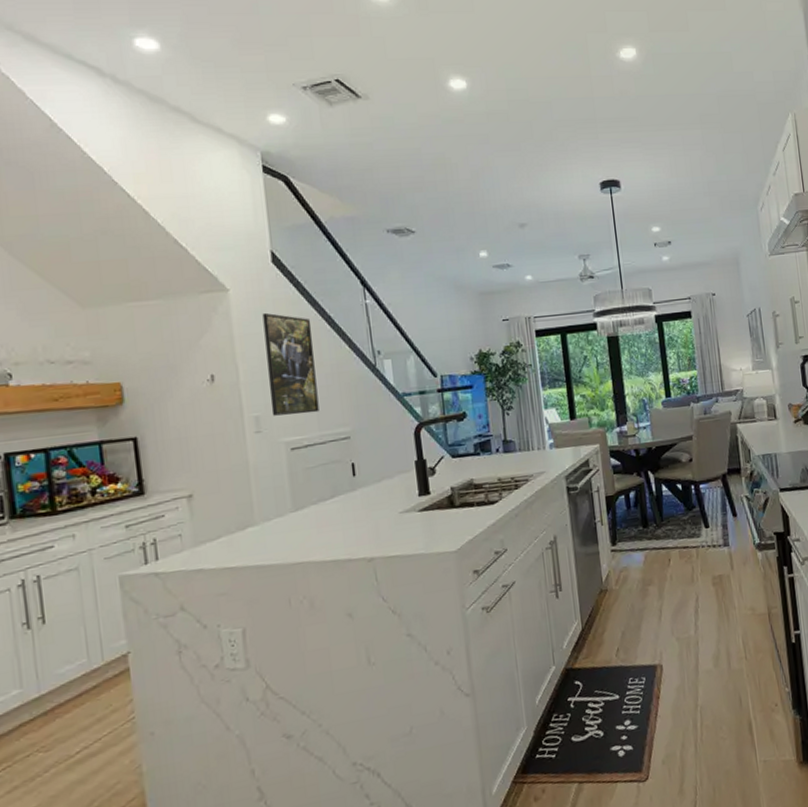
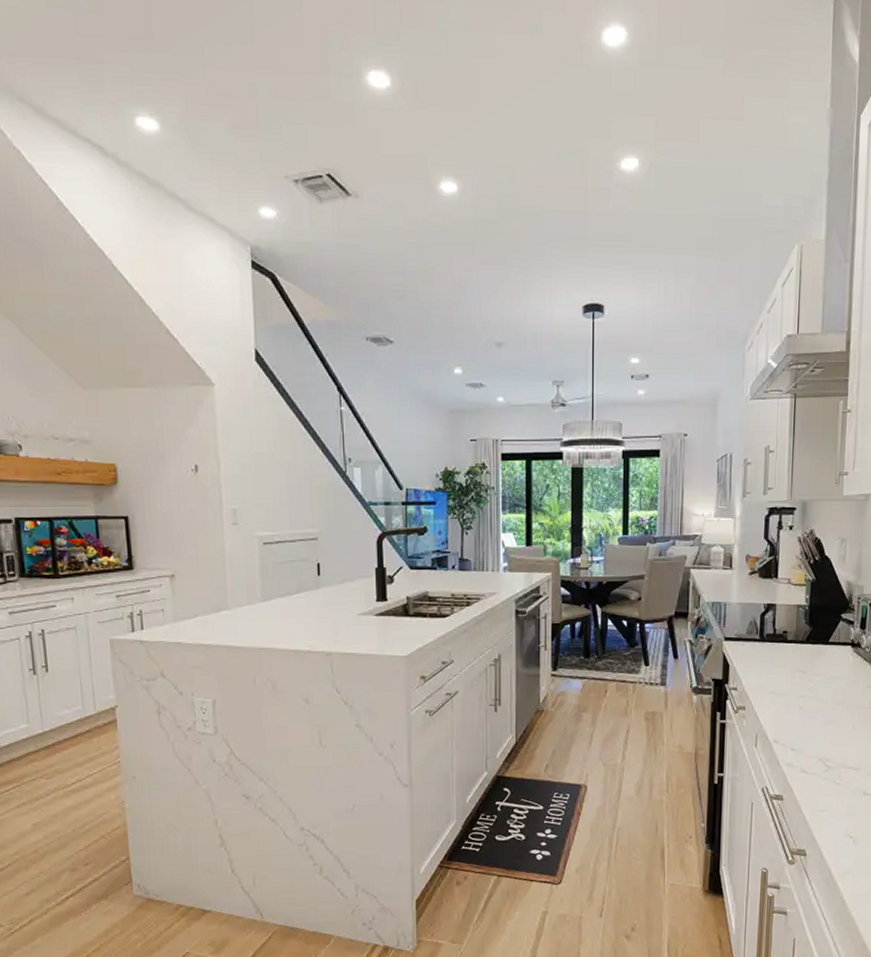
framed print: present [262,312,320,416] -> none [244,410,291,512]

